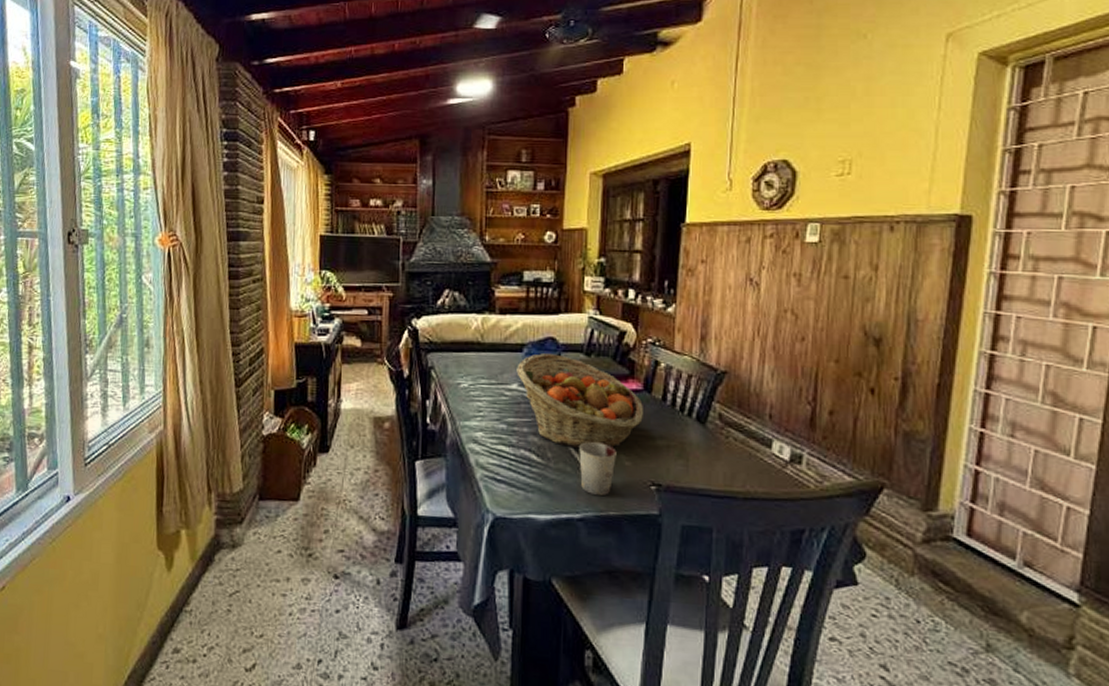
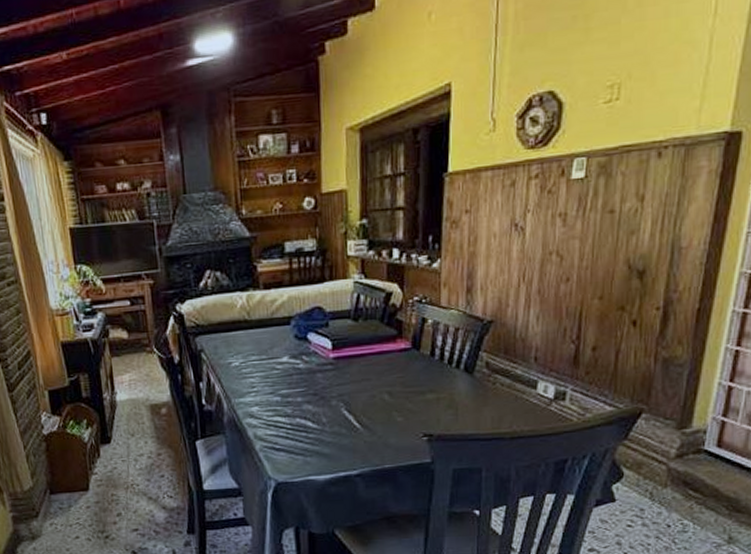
fruit basket: present [516,353,643,449] -> none [286,323,413,411]
cup: present [579,442,617,496] -> none [352,403,389,452]

